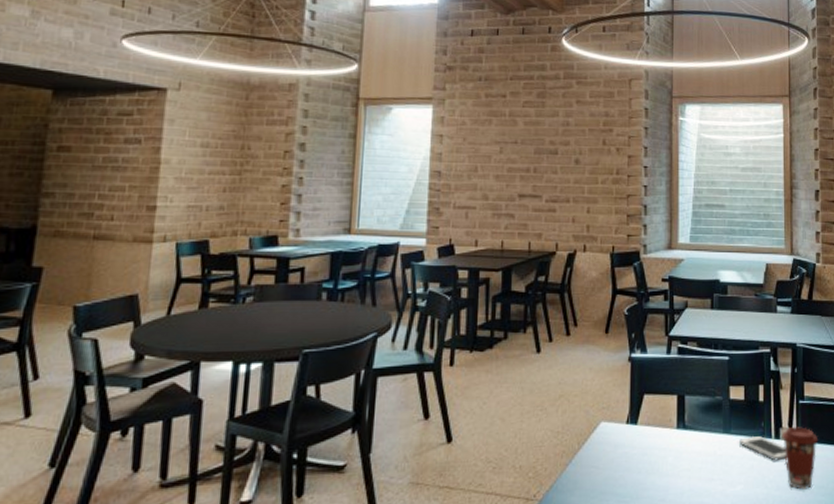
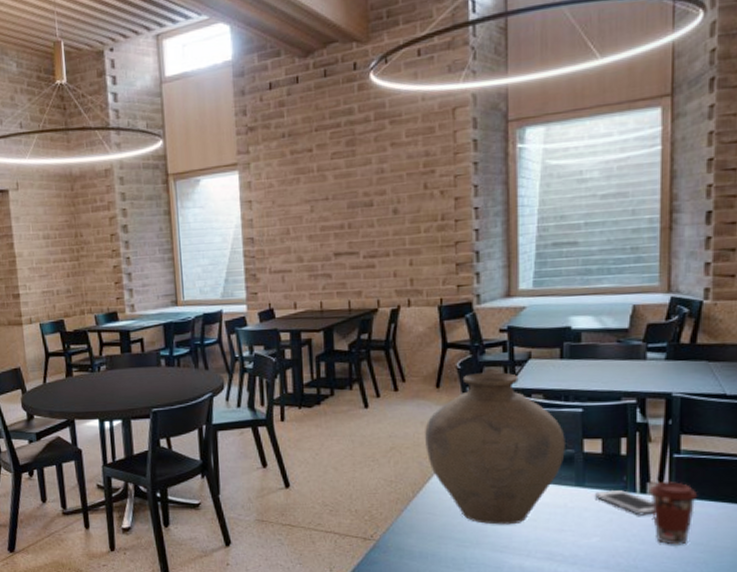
vase: none [593,320,715,477] -> present [425,372,565,525]

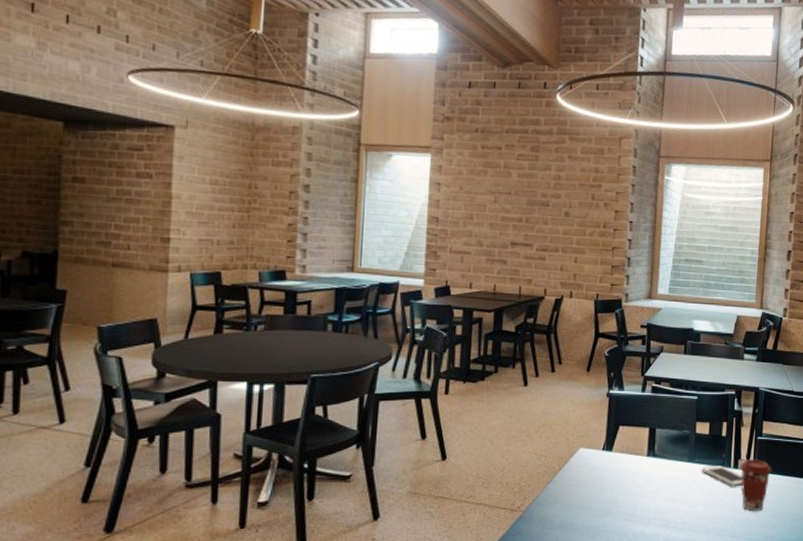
vase: present [425,372,565,525] -> none [573,361,683,496]

